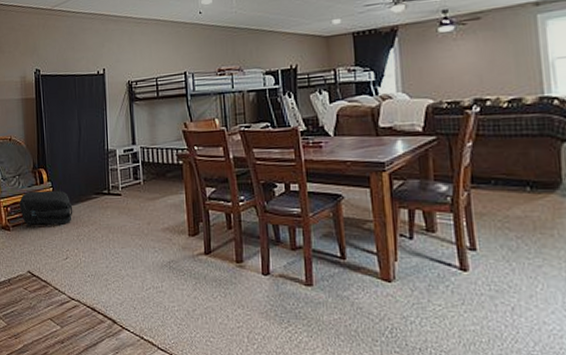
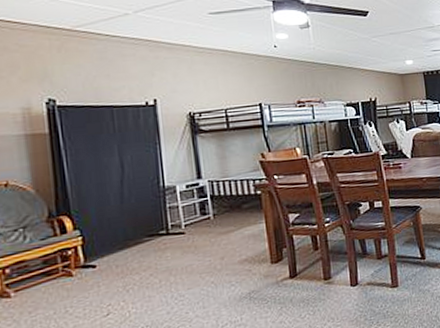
backpack: present [16,190,73,230] -> none [21,238,116,294]

